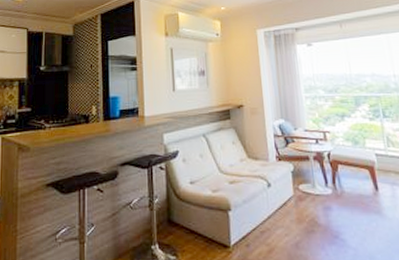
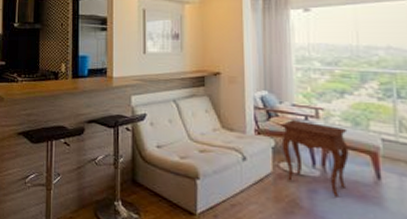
side table: none [297,144,353,211] -> present [281,120,349,197]

